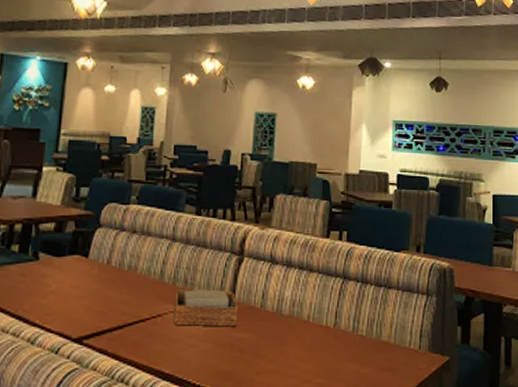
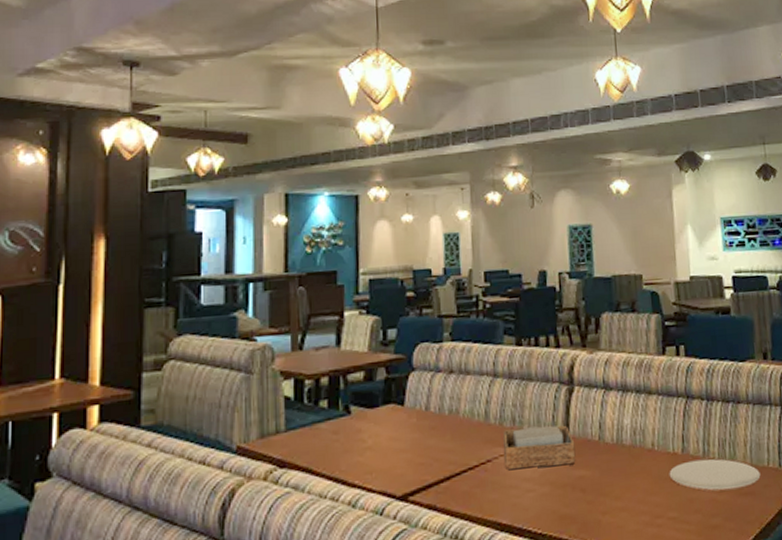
plate: none [320,335,402,366] -> present [669,458,761,492]

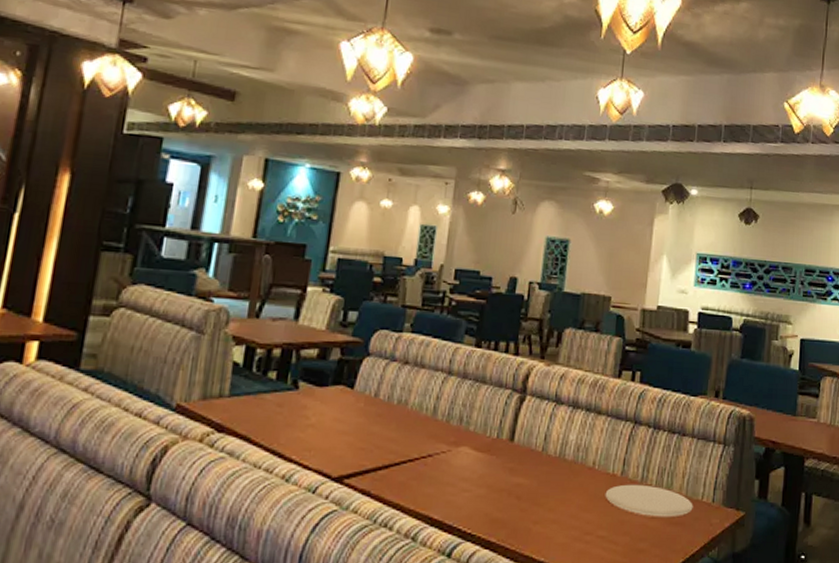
napkin holder: present [503,425,576,470] -> none [445,428,518,471]

